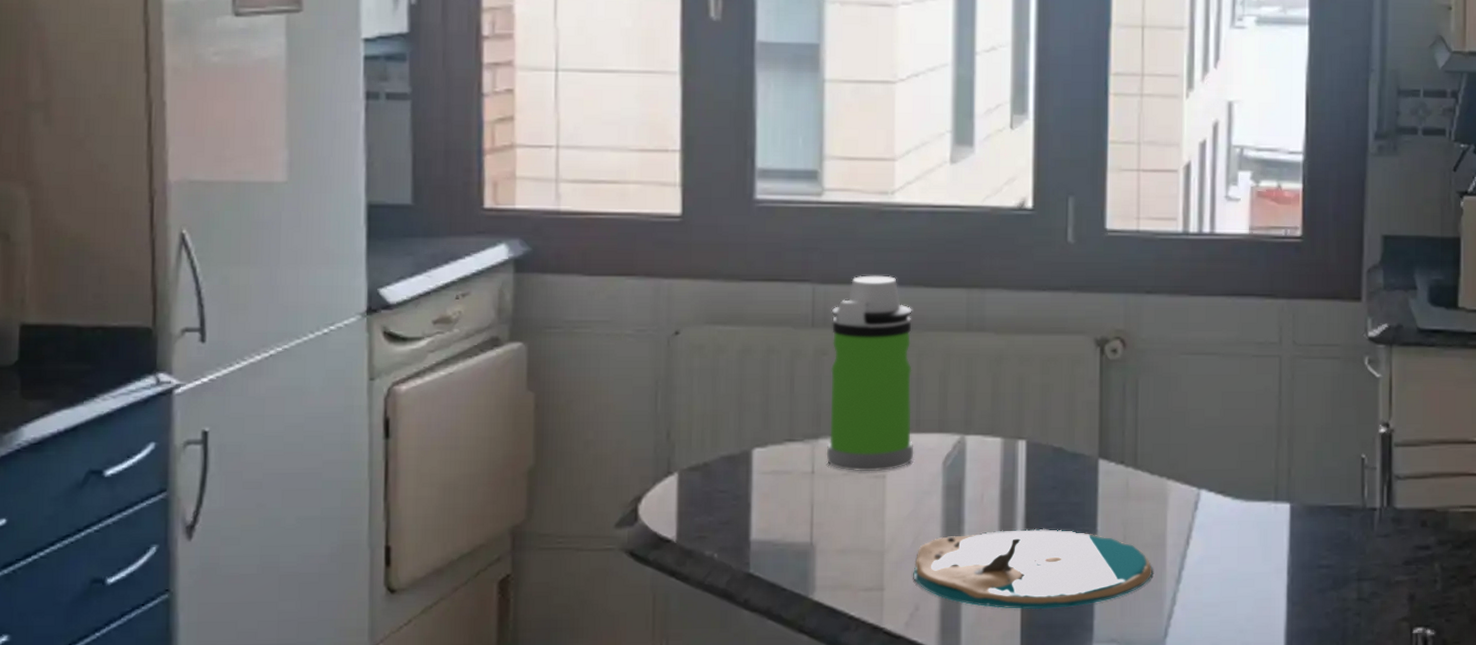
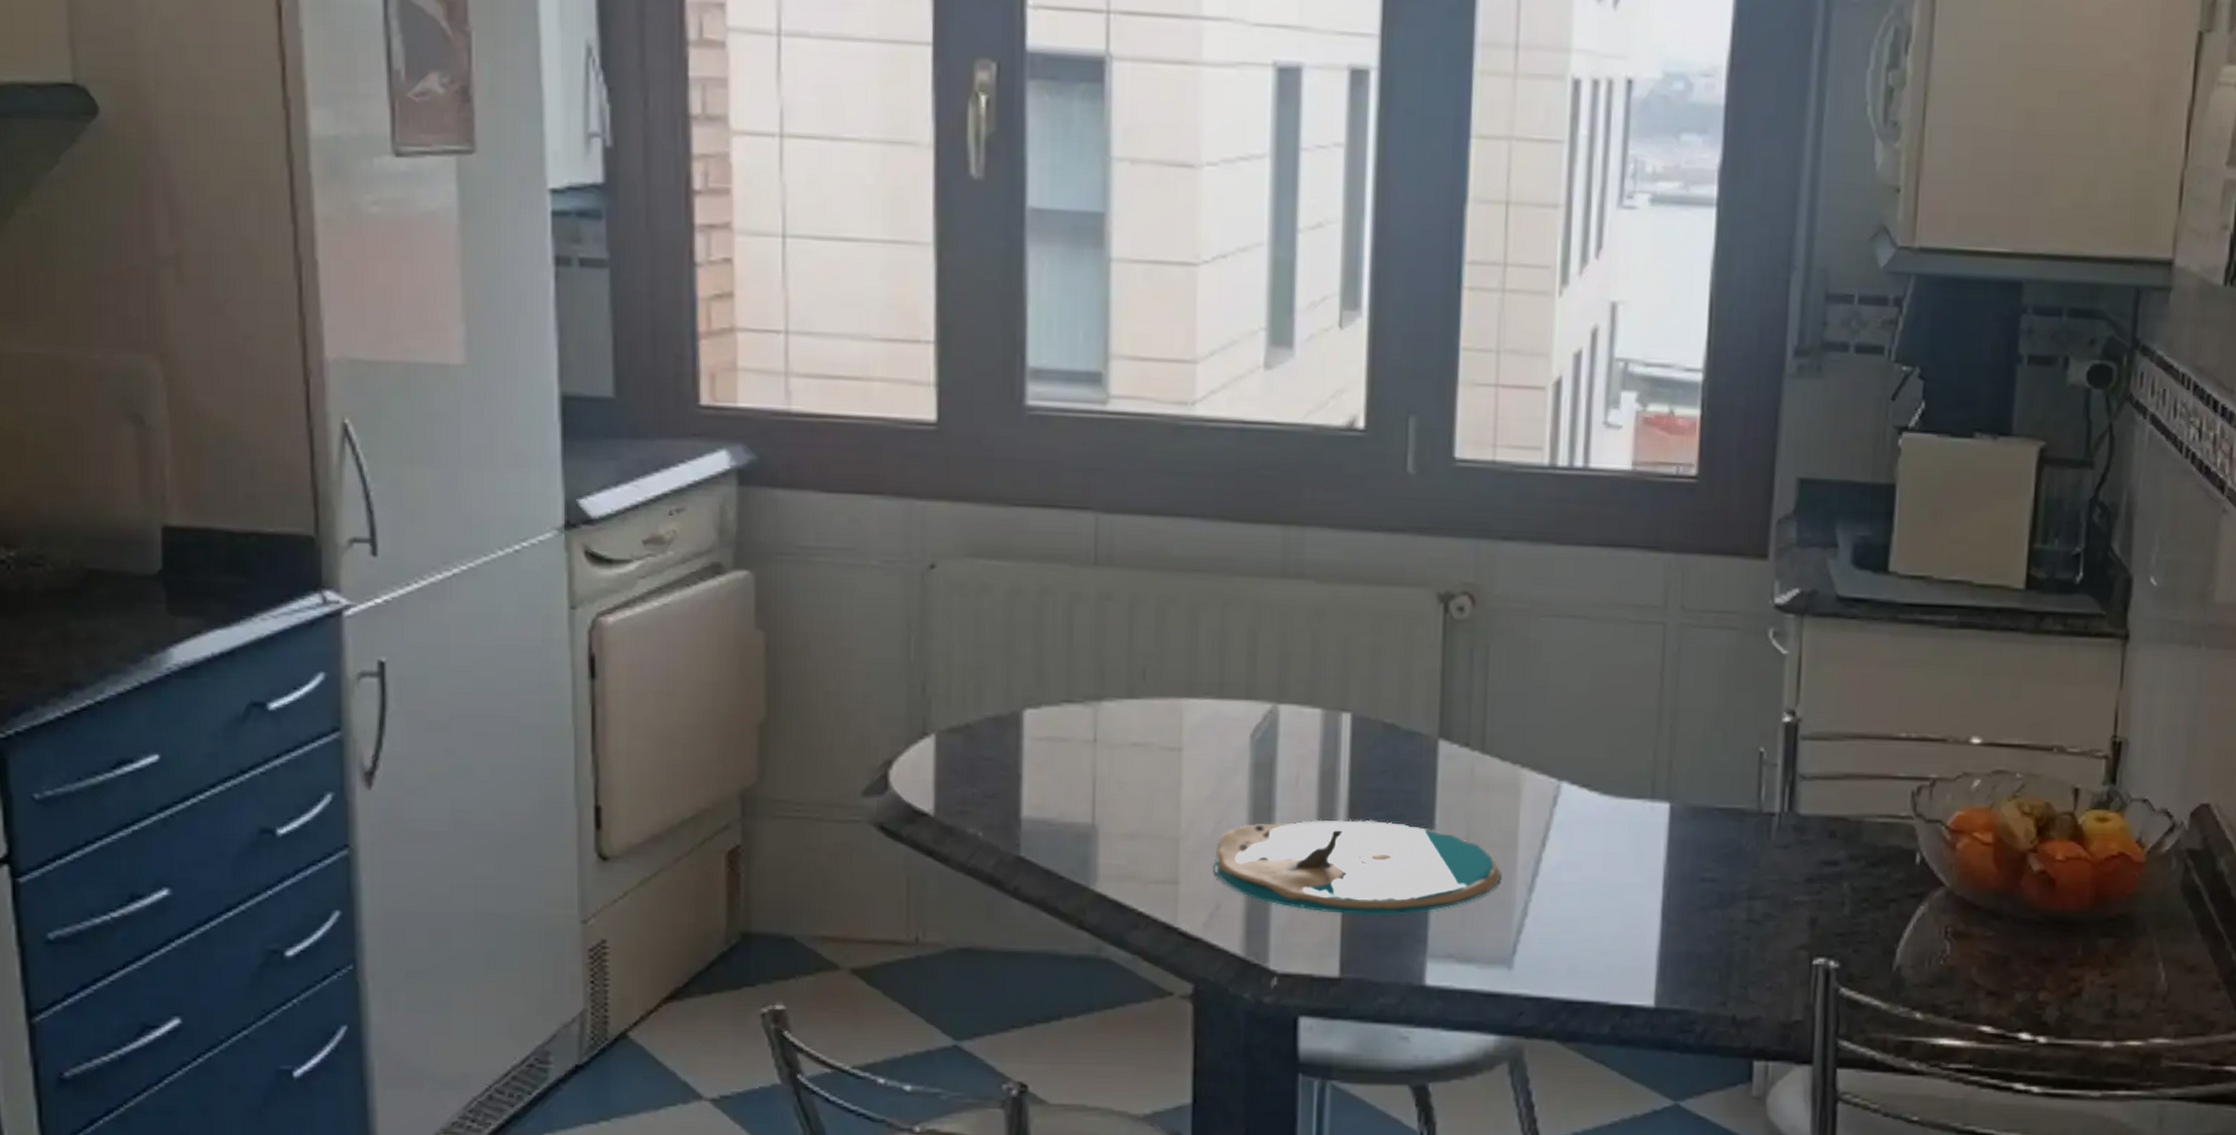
water bottle: present [826,275,914,472] -> none [1111,504,1216,743]

